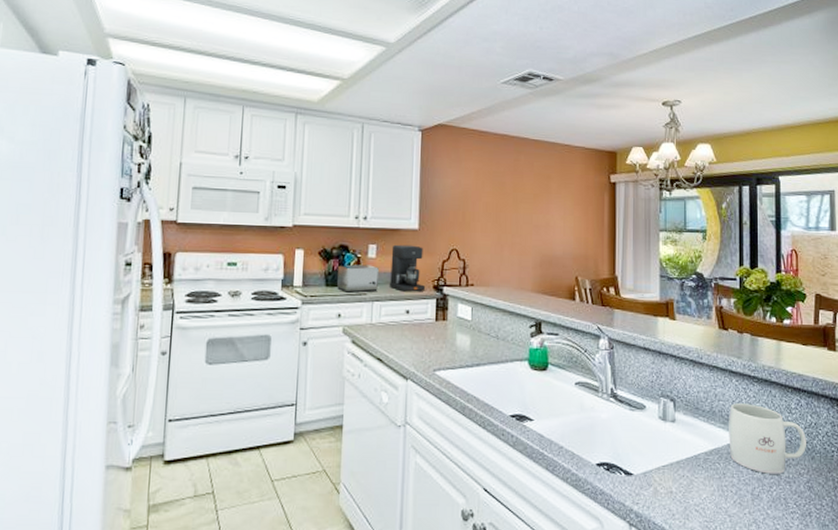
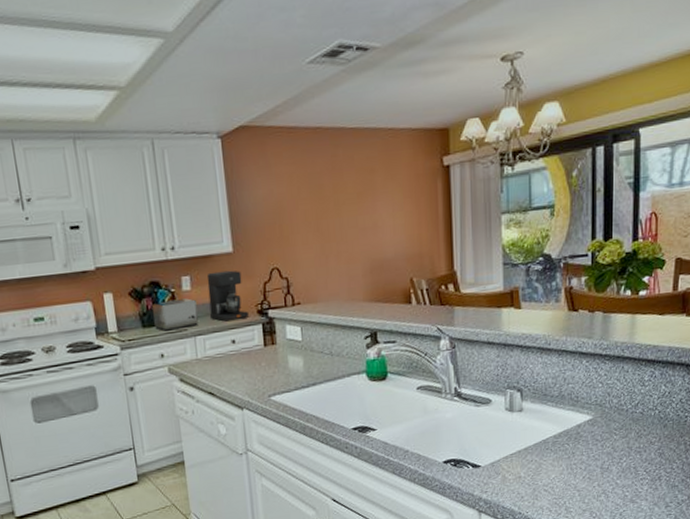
mug: present [729,403,806,474] -> none [578,382,659,448]

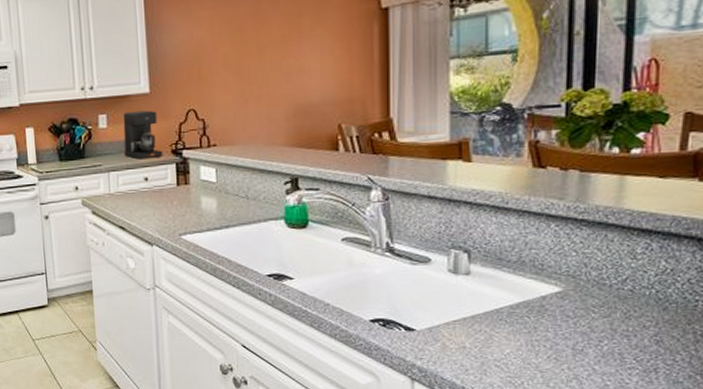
toaster: present [152,298,199,332] -> none [70,135,113,166]

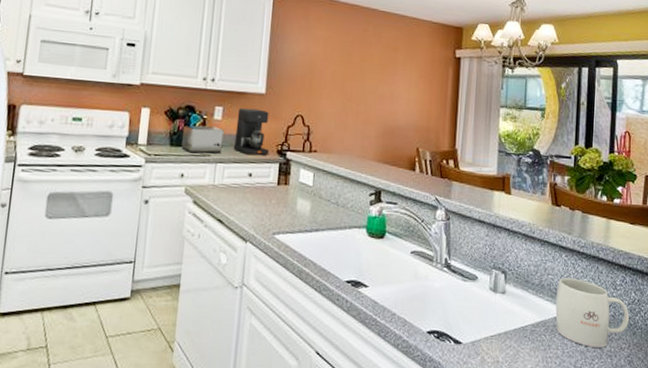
toaster: none [70,135,113,166] -> present [181,125,224,154]
mug: none [543,250,657,327] -> present [555,278,629,348]

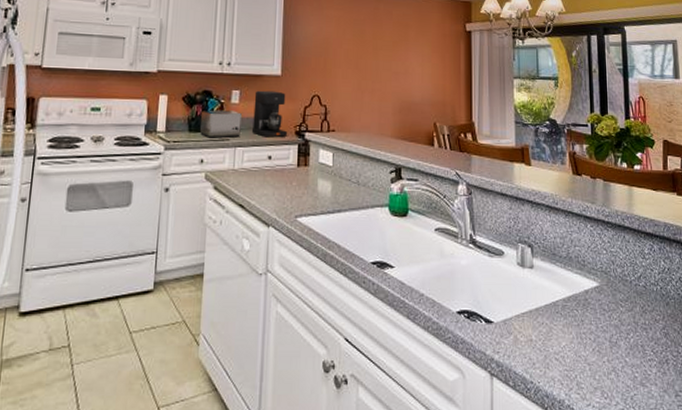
mug: present [555,278,629,348] -> none [585,249,661,320]

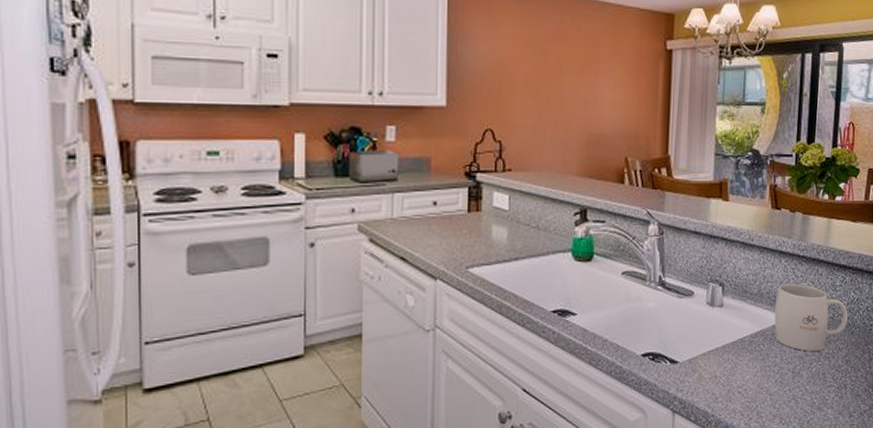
coffee maker: present [251,90,288,138] -> none [412,125,456,180]
mug: none [585,249,661,320] -> present [774,283,848,352]

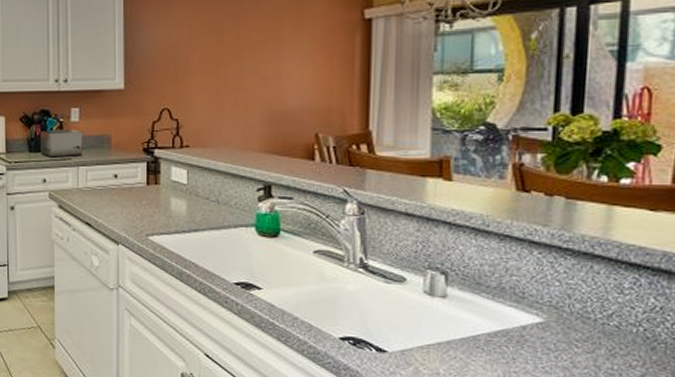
mug: present [774,283,848,352] -> none [523,279,645,364]

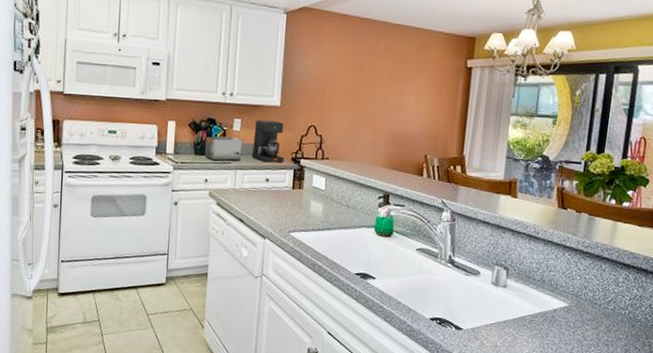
coffee maker: none [94,106,135,156] -> present [251,119,285,163]

